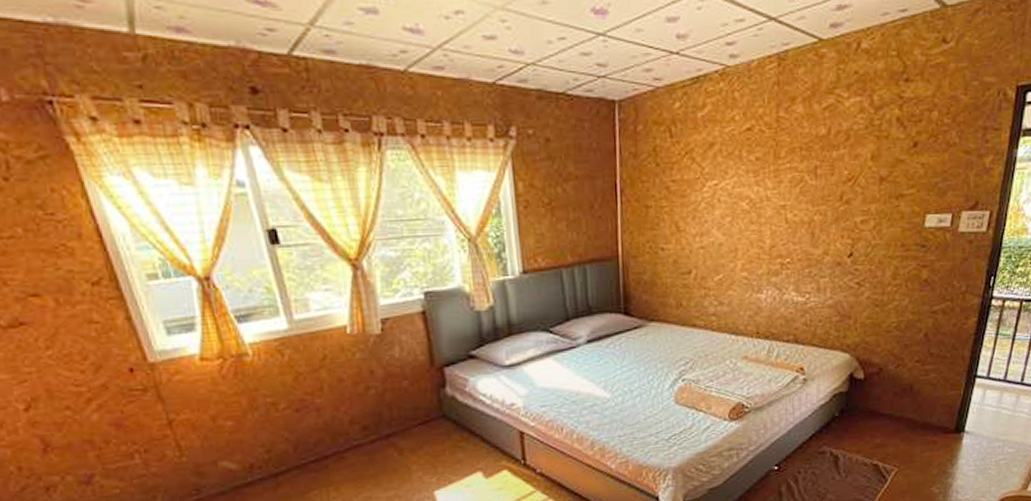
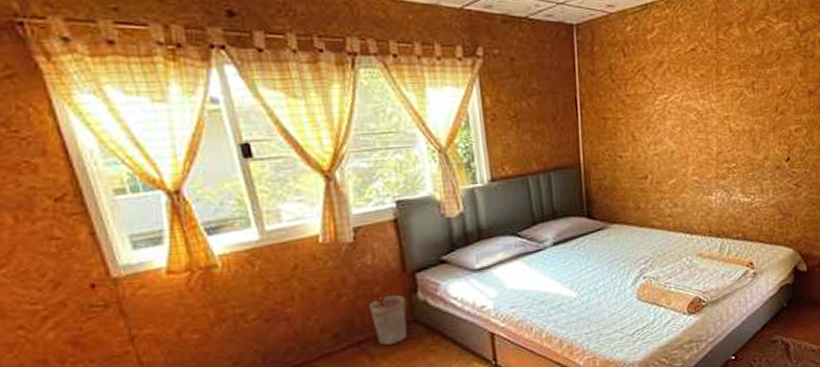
wastebasket: none [397,389,436,439] -> present [369,294,408,345]

